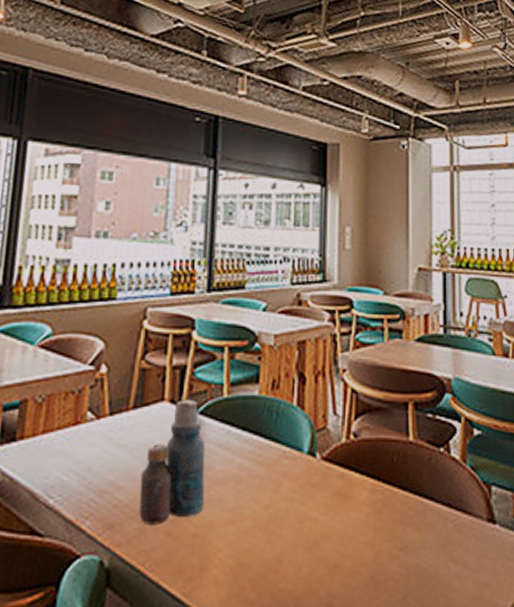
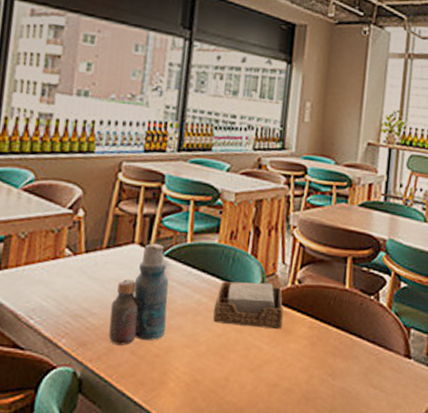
napkin holder: none [259,439,339,496] -> present [213,281,283,330]

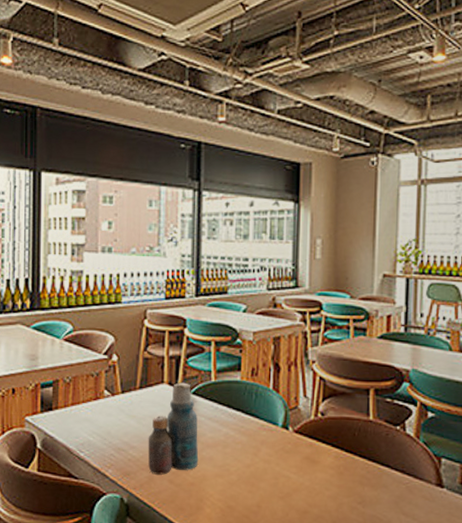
napkin holder: present [213,281,283,330] -> none [242,415,308,460]

